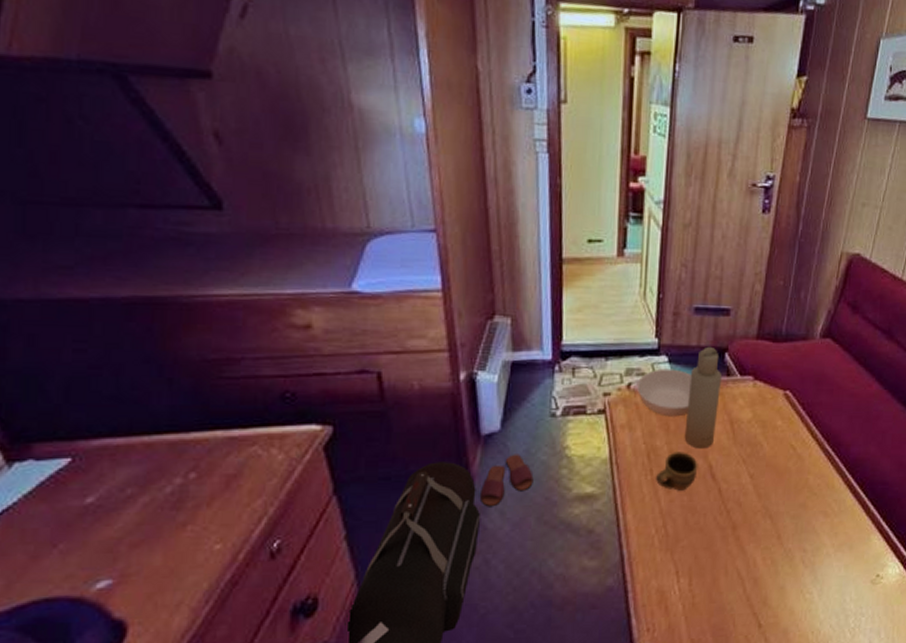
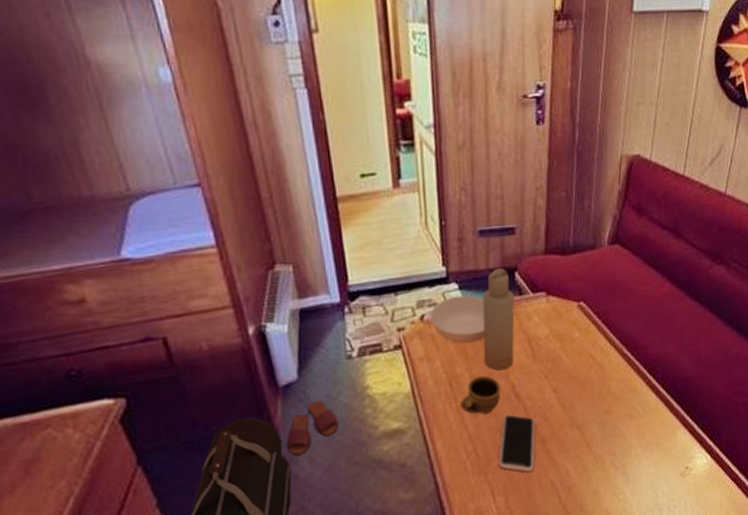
smartphone: none [687,495,728,557] -> present [498,414,536,473]

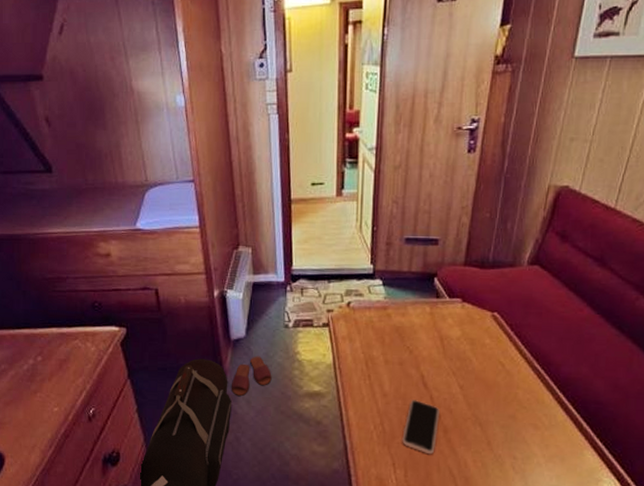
bowl: present [429,295,485,344] -> none [355,290,404,332]
cup: present [460,375,501,414] -> none [374,361,411,395]
bottle: present [482,268,515,371] -> none [398,272,432,361]

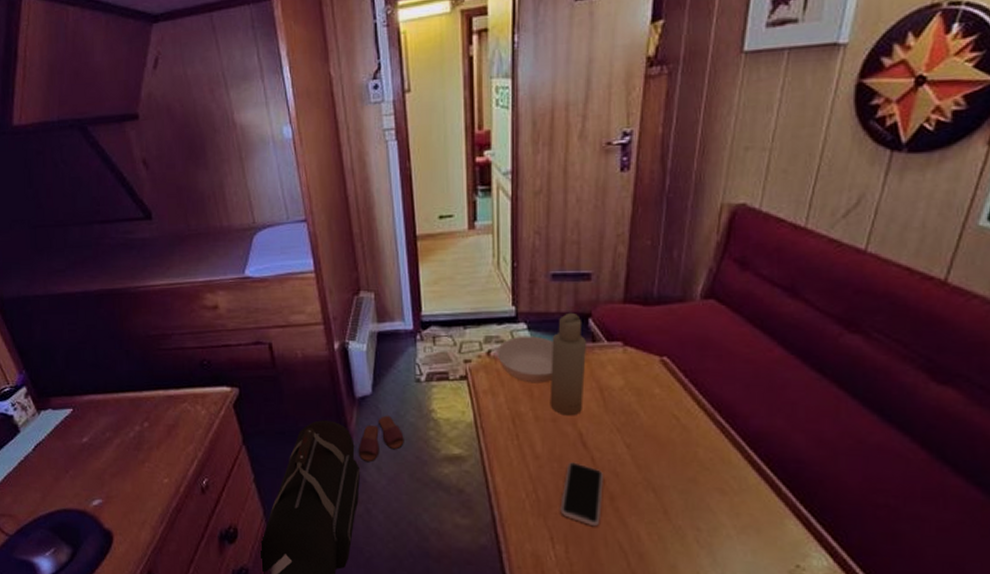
bowl: none [355,290,404,332] -> present [496,336,554,384]
bottle: none [398,272,432,361] -> present [549,312,587,416]

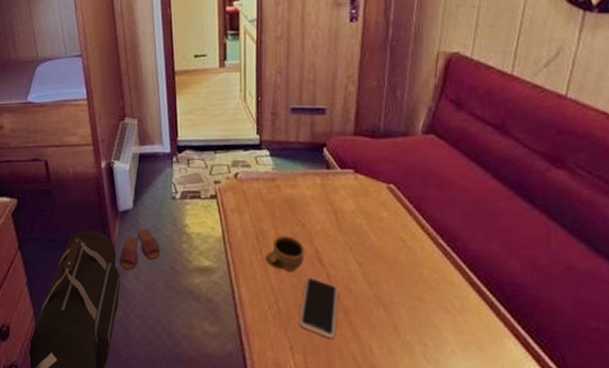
bowl: present [496,336,554,384] -> none [242,161,293,205]
cup: none [523,418,567,457] -> present [266,236,305,272]
bottle: present [549,312,587,416] -> none [289,142,323,235]

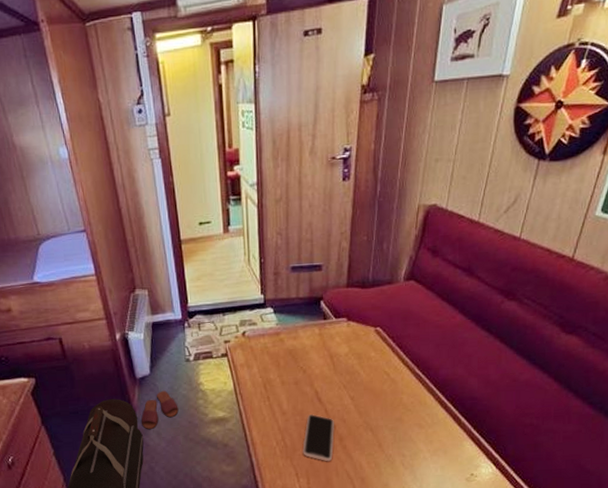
cup: present [266,236,305,272] -> none [273,382,306,412]

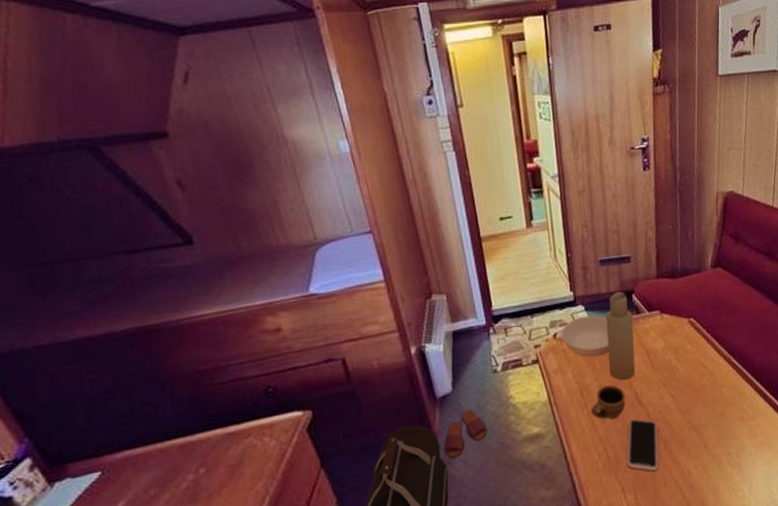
bowl: none [250,317,295,356] -> present [561,315,609,357]
cup: none [273,382,306,412] -> present [591,385,626,420]
bottle: none [292,297,320,379] -> present [605,291,636,380]

